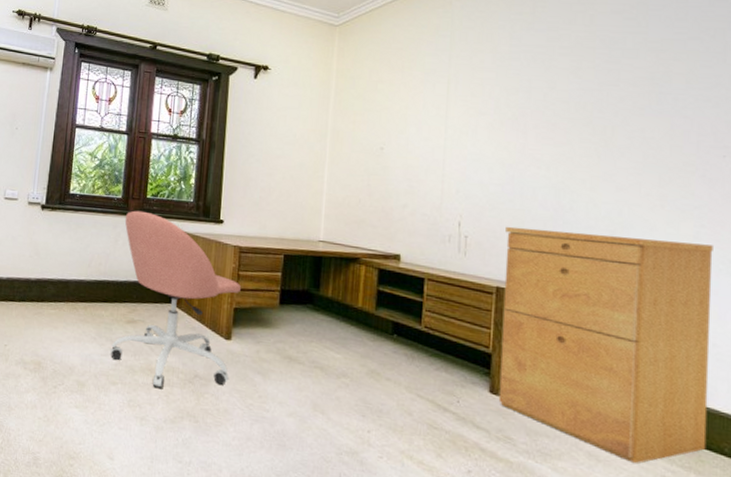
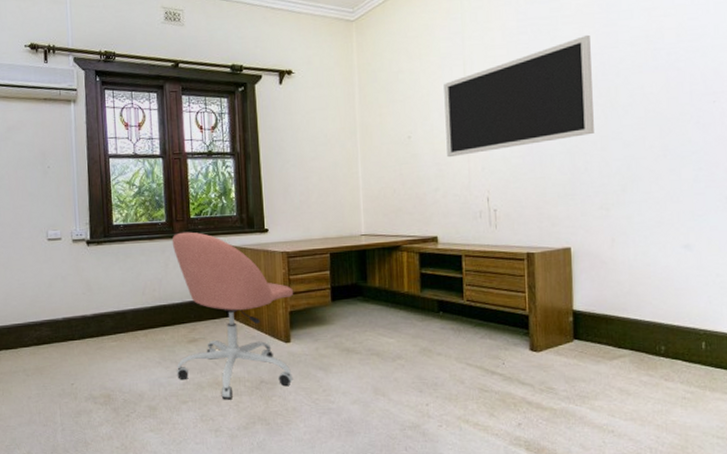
chalkboard: none [420,68,589,175] -> present [444,34,594,158]
filing cabinet: present [498,226,713,464] -> none [530,185,717,392]

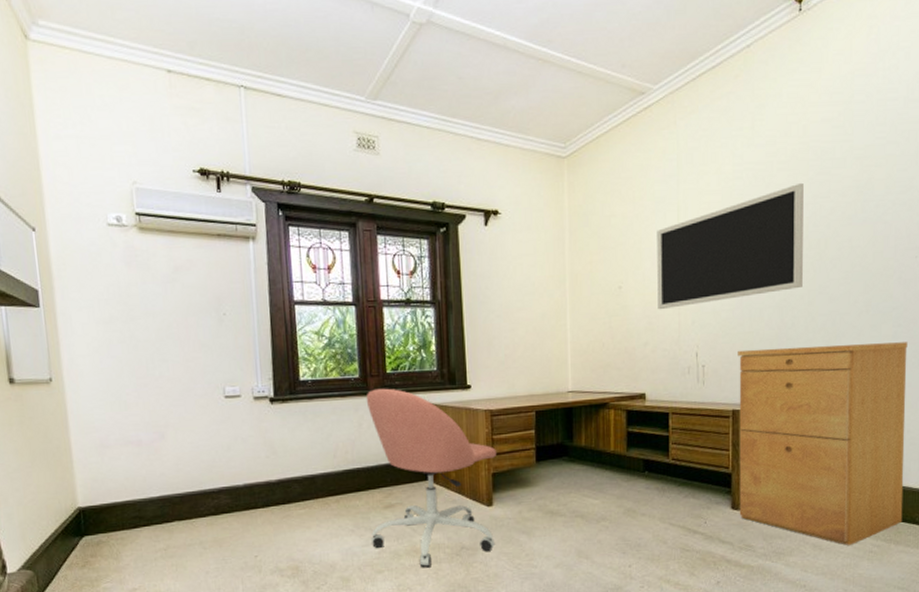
filing cabinet: none [530,185,717,392] -> present [738,342,908,546]

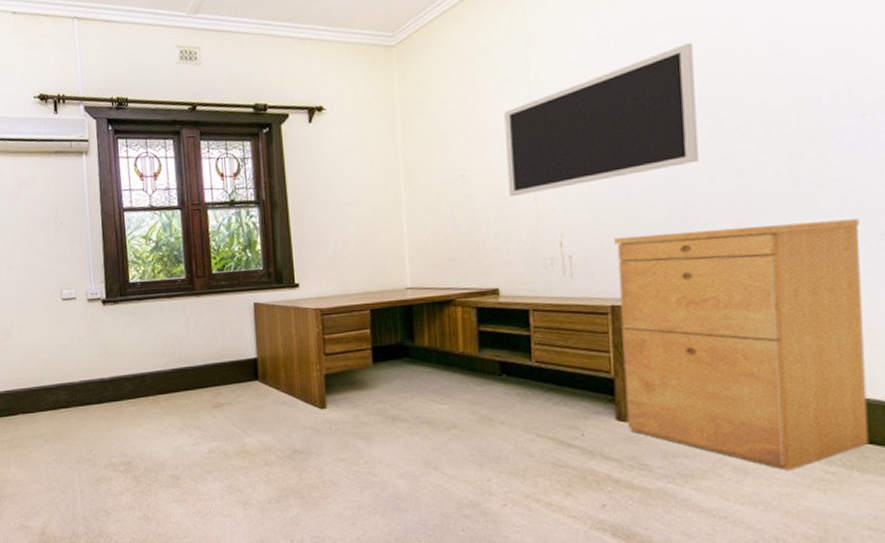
office chair: present [366,388,496,568] -> none [192,288,330,470]

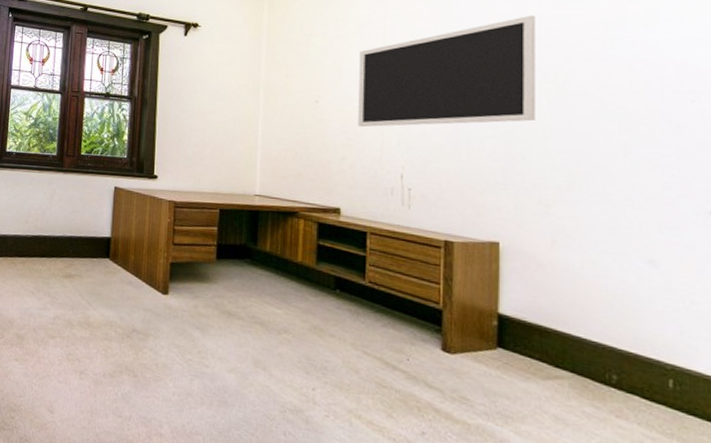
filing cabinet: present [614,219,869,471] -> none [452,178,690,430]

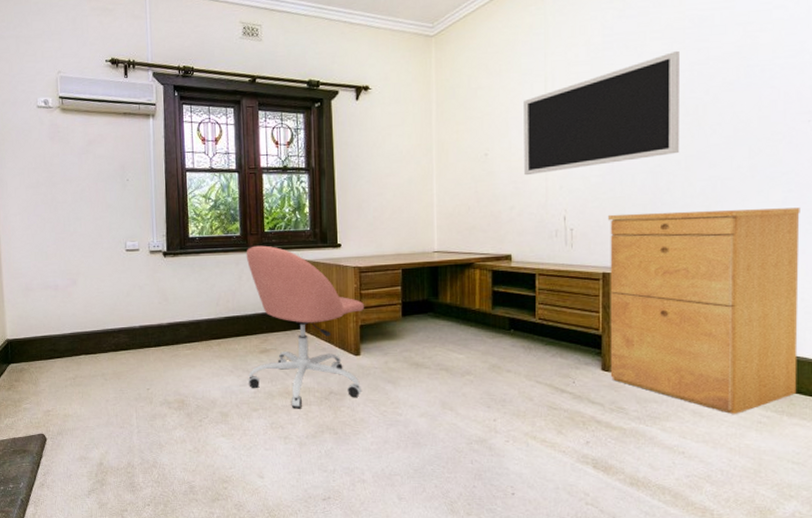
office chair: none [48,167,176,344] -> present [246,245,364,409]
filing cabinet: none [452,178,690,430] -> present [608,207,800,415]

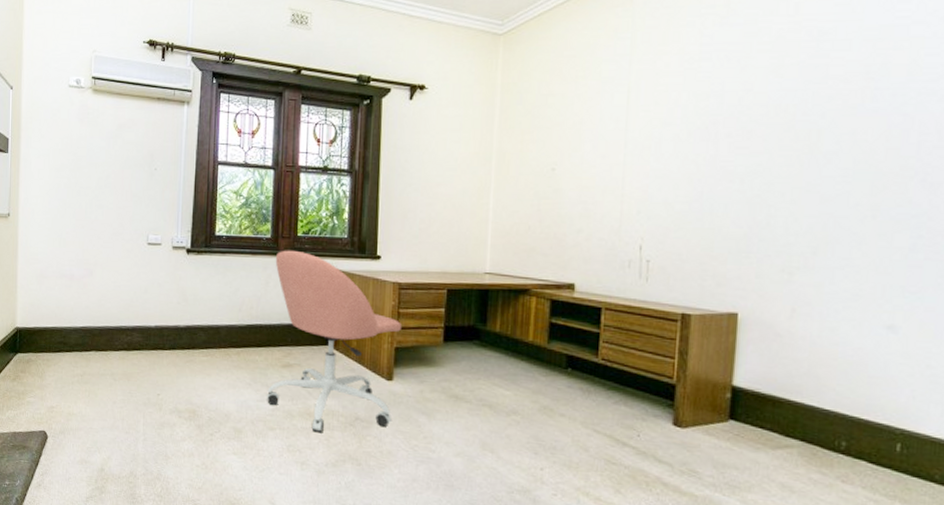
chalkboard: present [523,50,679,176] -> none [596,66,792,196]
filing cabinet: present [608,207,800,415] -> none [683,247,932,494]

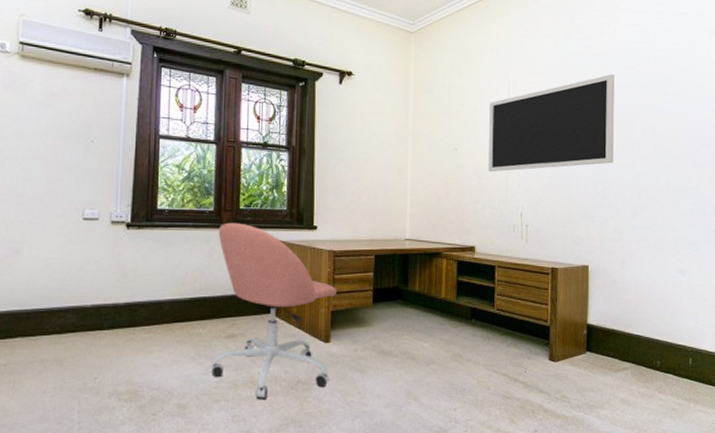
chalkboard: none [596,66,792,196] -> present [488,73,614,172]

